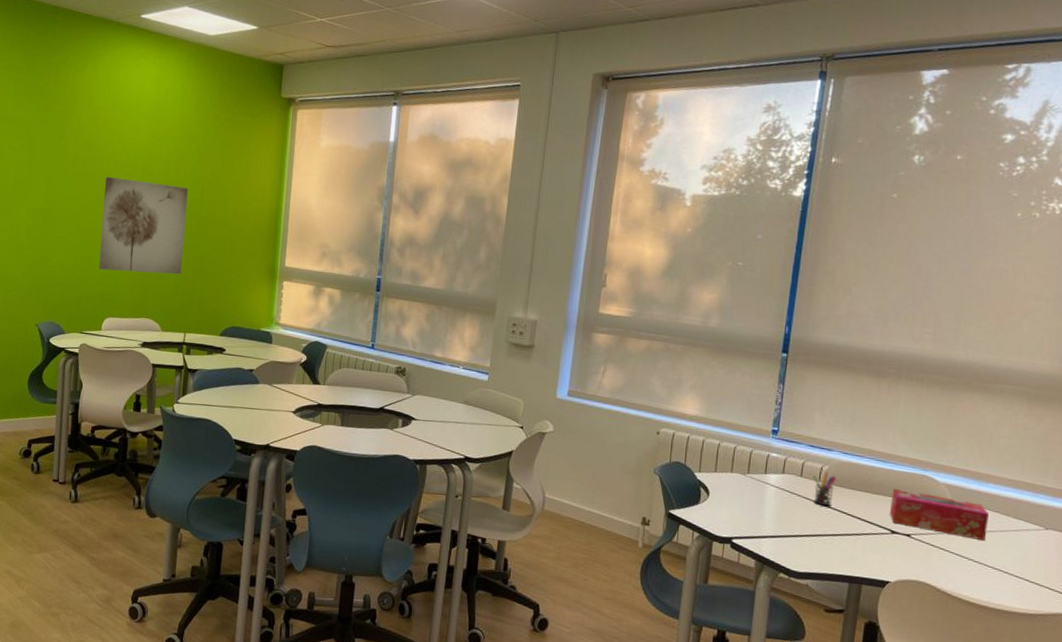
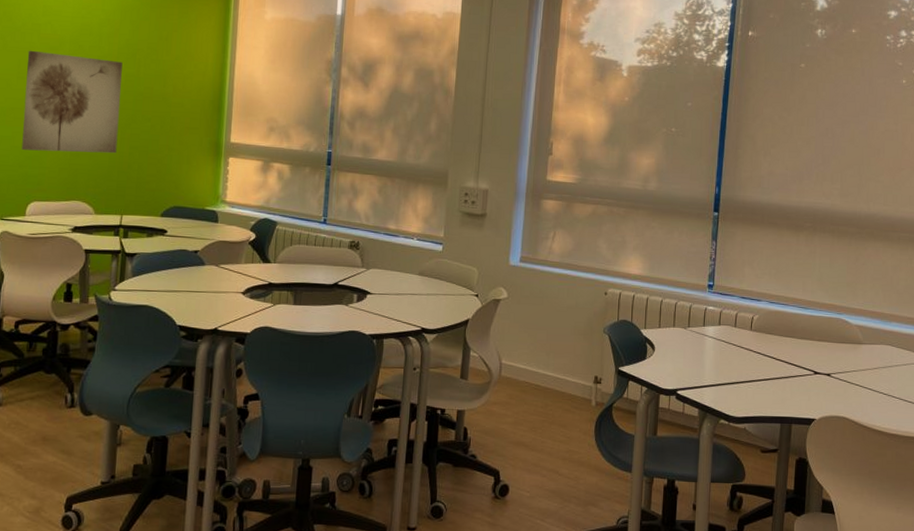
pen holder: present [813,472,836,507] -> none [745,321,765,354]
tissue box: present [889,488,989,540] -> none [811,332,893,374]

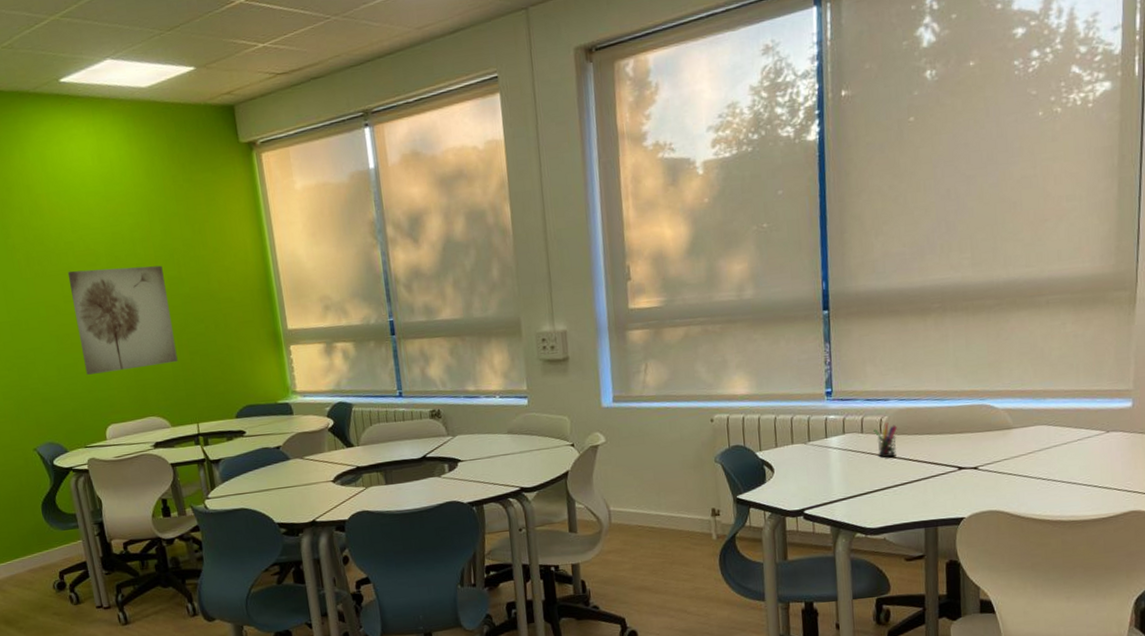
pen holder: none [745,321,765,354] -> present [873,423,897,458]

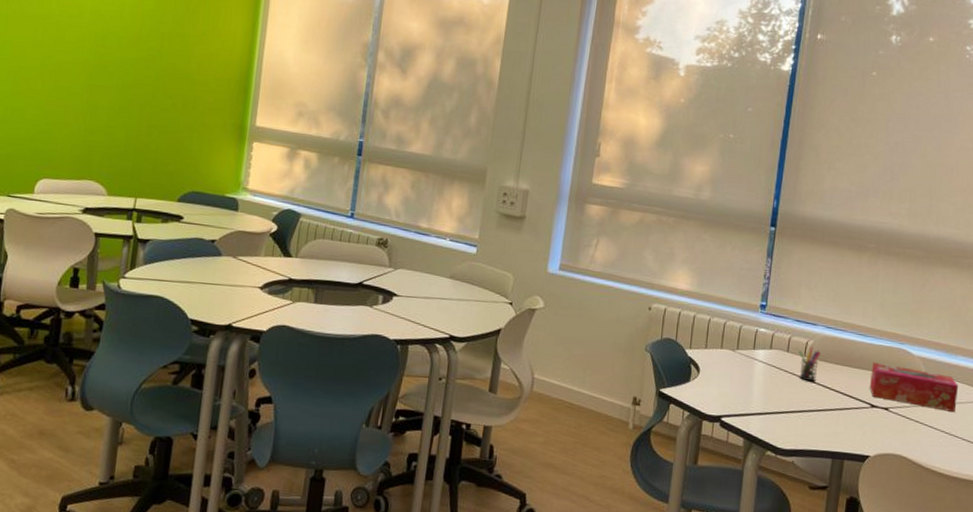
wall art: present [67,265,178,375] -> none [33,17,146,132]
tissue box: none [953,421,1051,460] -> present [869,361,958,412]

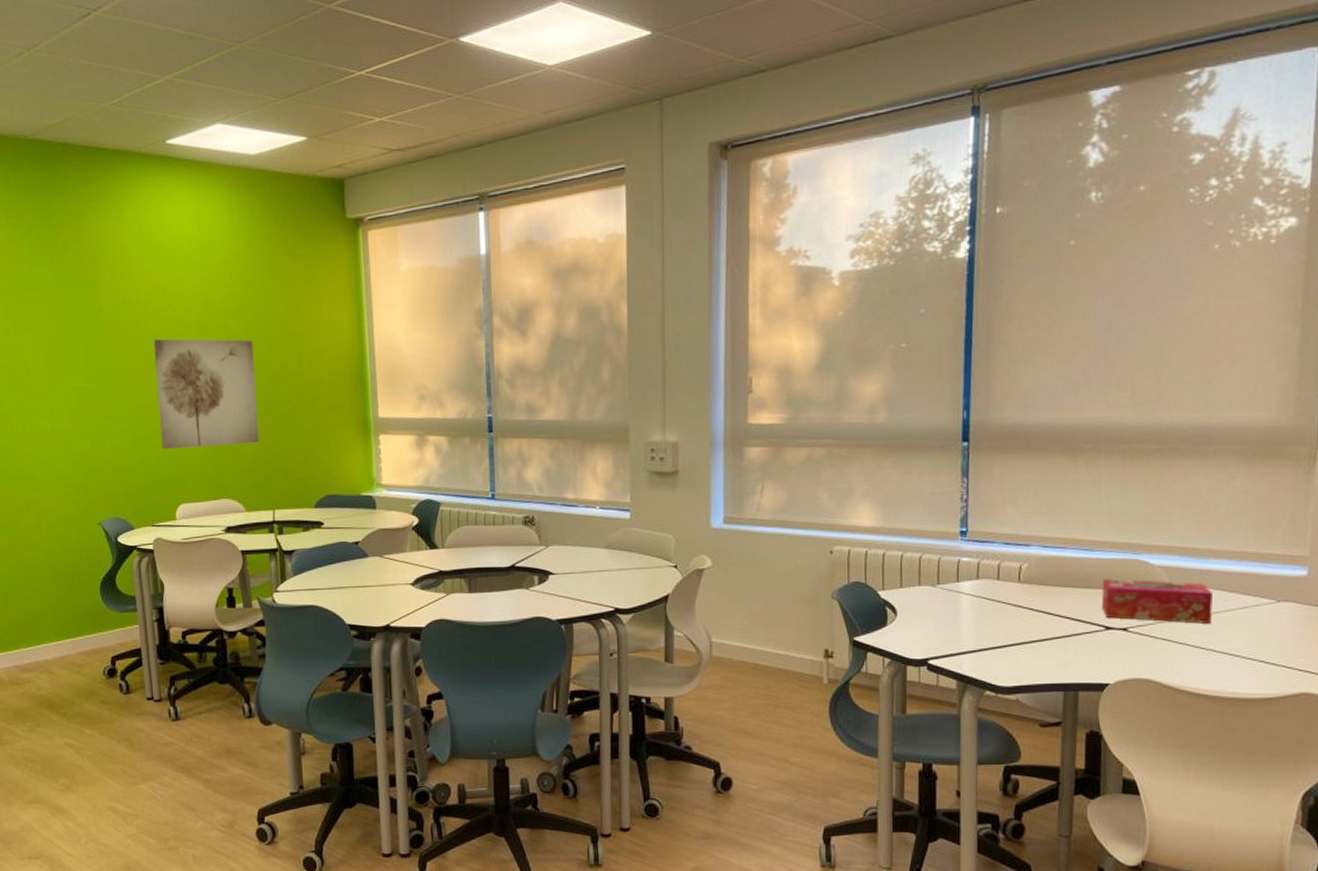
wall art: none [33,17,146,132] -> present [153,338,259,449]
pen holder: present [799,347,821,382] -> none [1011,571,1038,610]

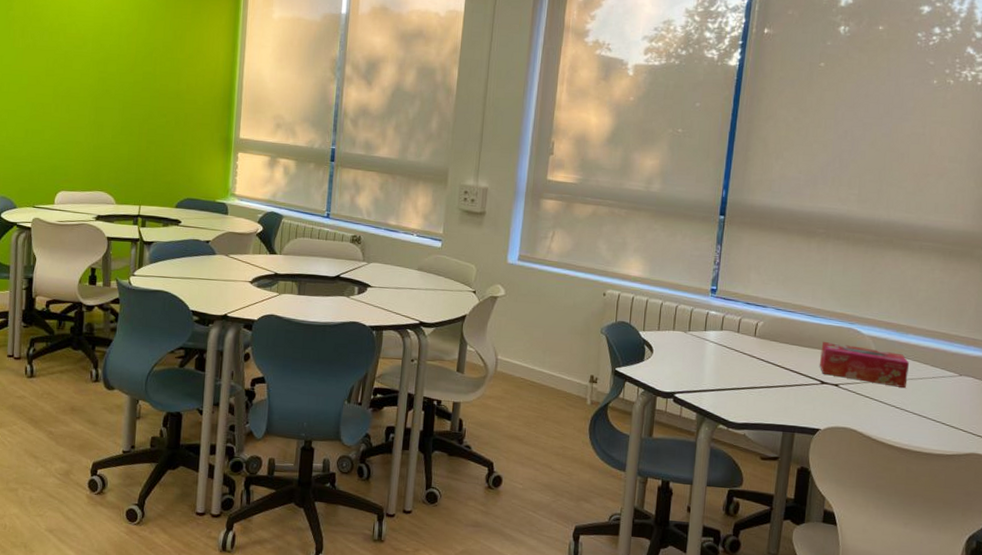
wall art: present [153,338,259,449] -> none [50,49,140,148]

